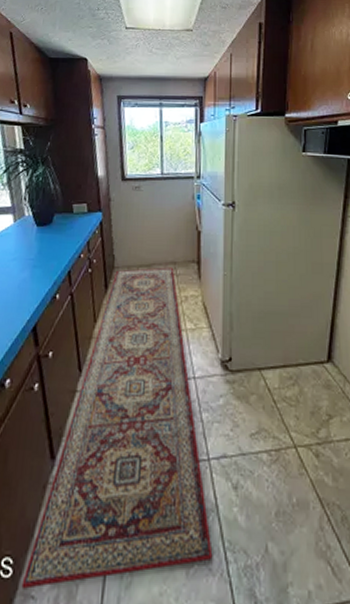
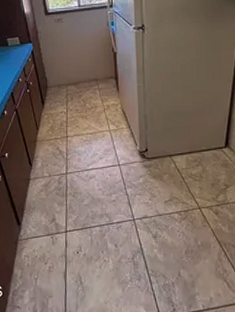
rug: present [21,267,213,589] -> none [10,83,141,303]

